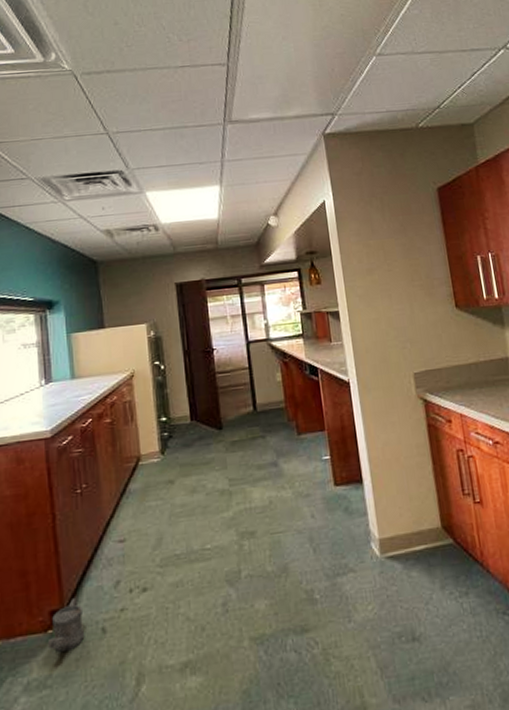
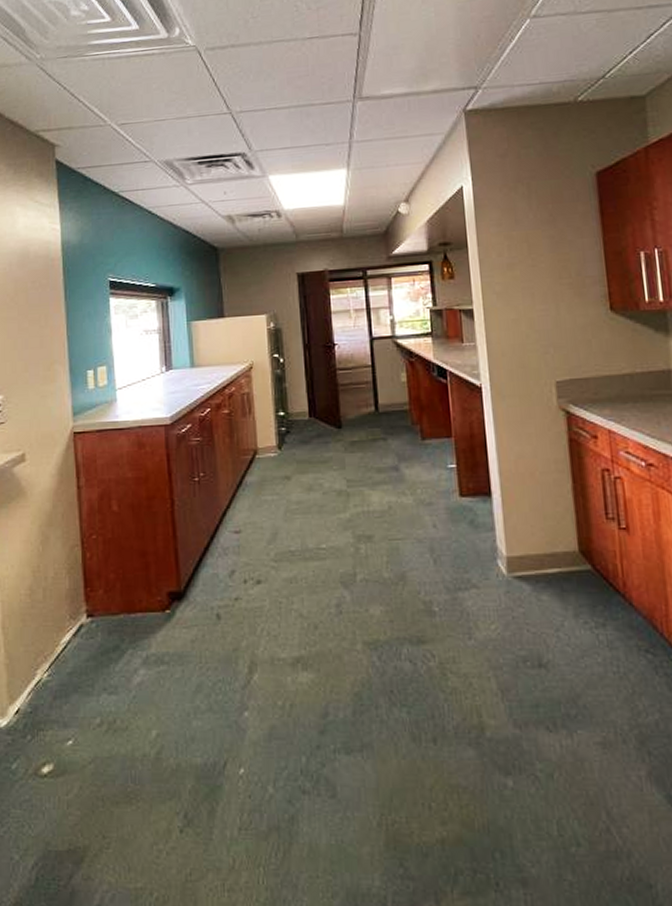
watering can: present [47,597,85,652] -> none [165,581,201,632]

